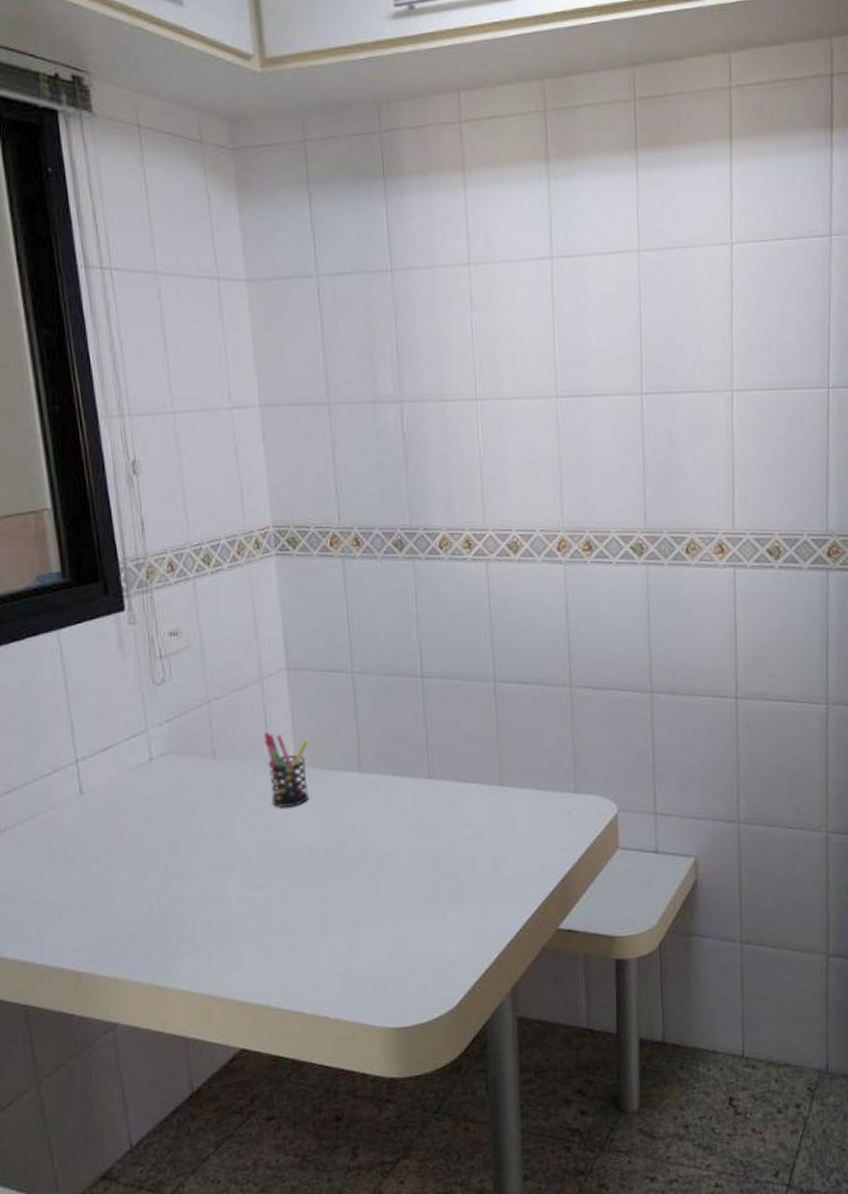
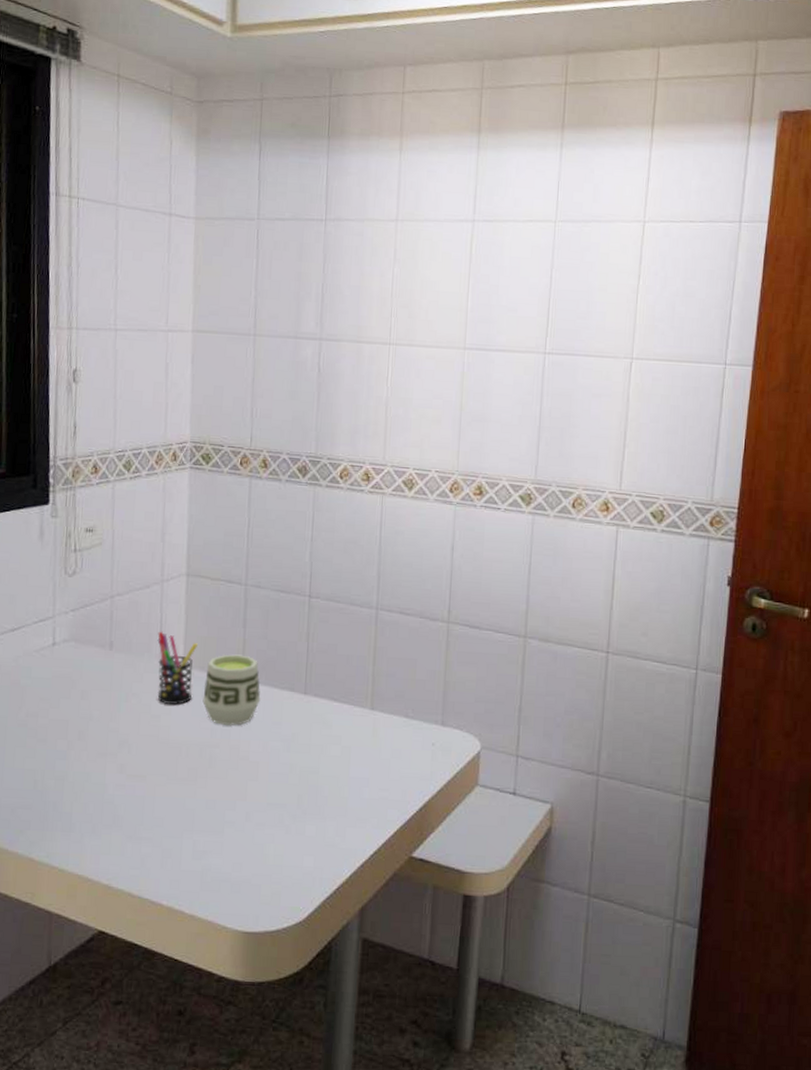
cup: none [320,746,383,821] -> present [202,654,261,726]

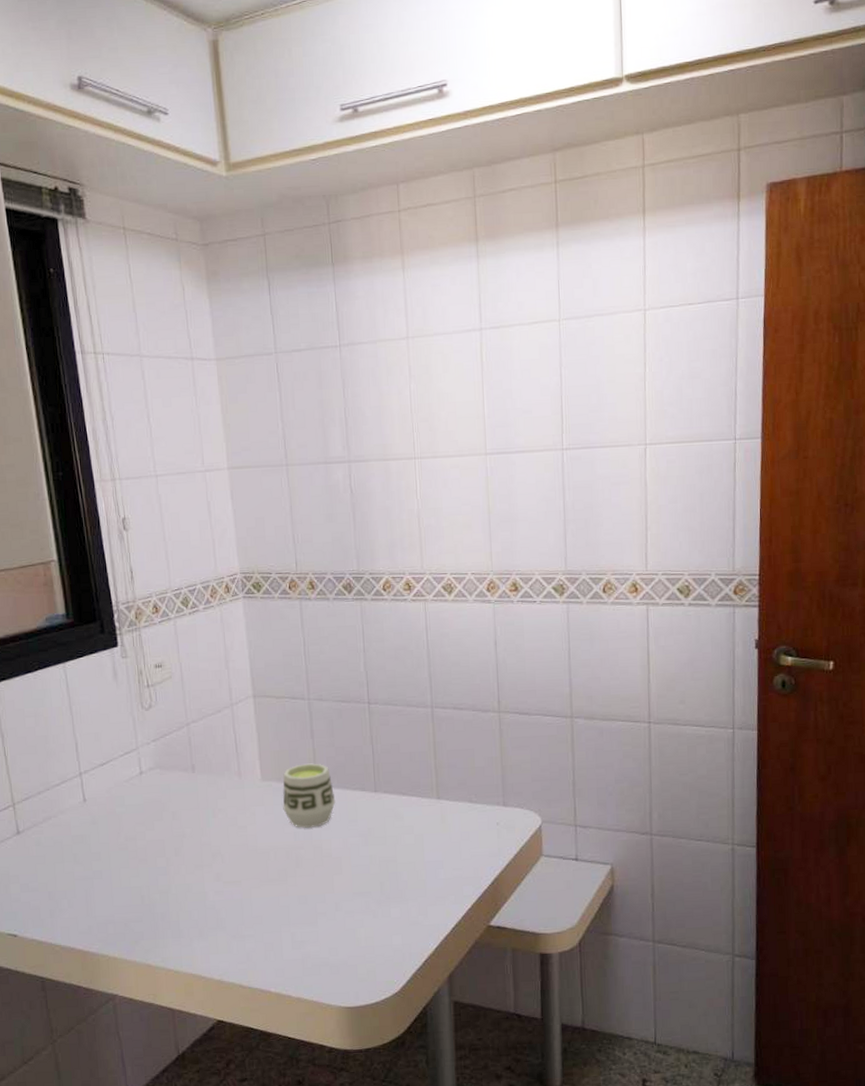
pen holder: present [157,631,199,705] -> none [234,750,273,816]

